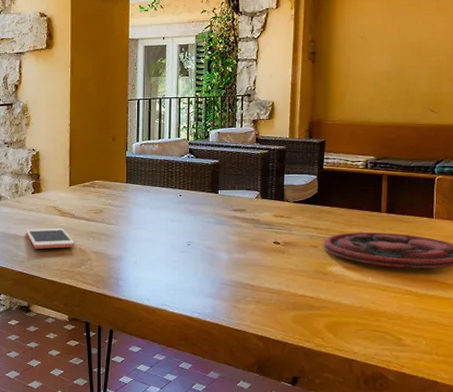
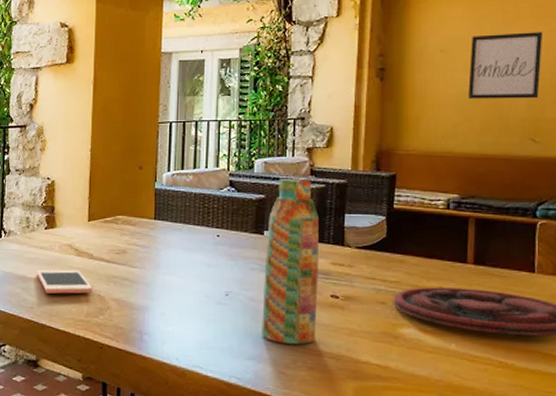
water bottle: none [218,146,263,283] -> present [262,179,319,345]
wall art: none [382,22,441,78] -> present [468,32,544,99]

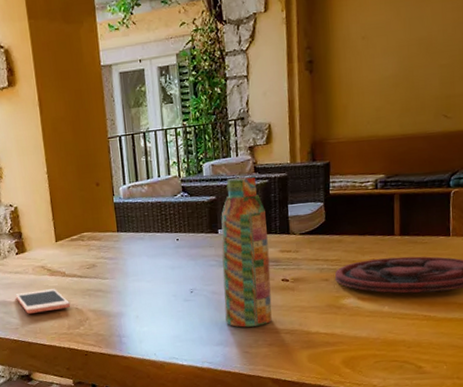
wall art: present [468,32,544,99] -> none [388,10,452,83]

